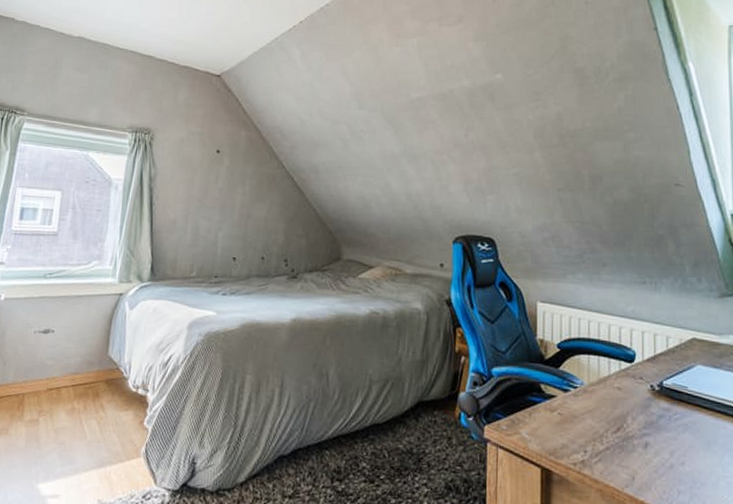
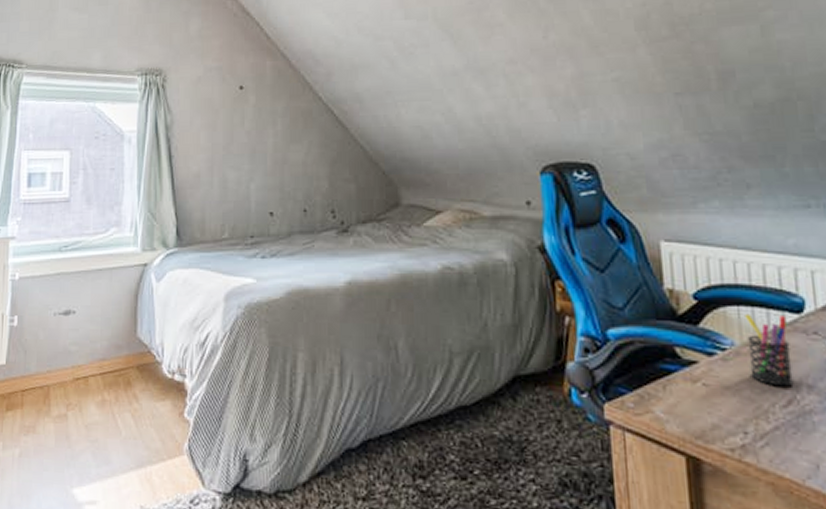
pen holder: none [592,361,622,418] -> present [743,313,794,387]

